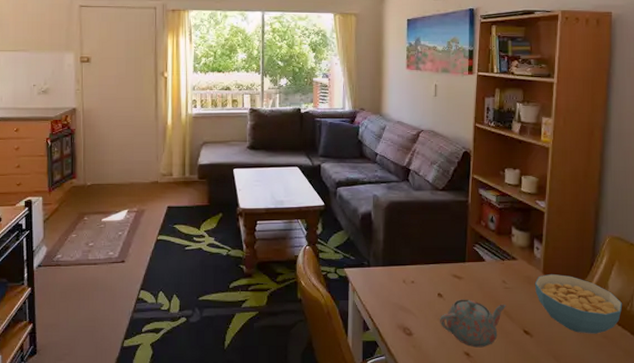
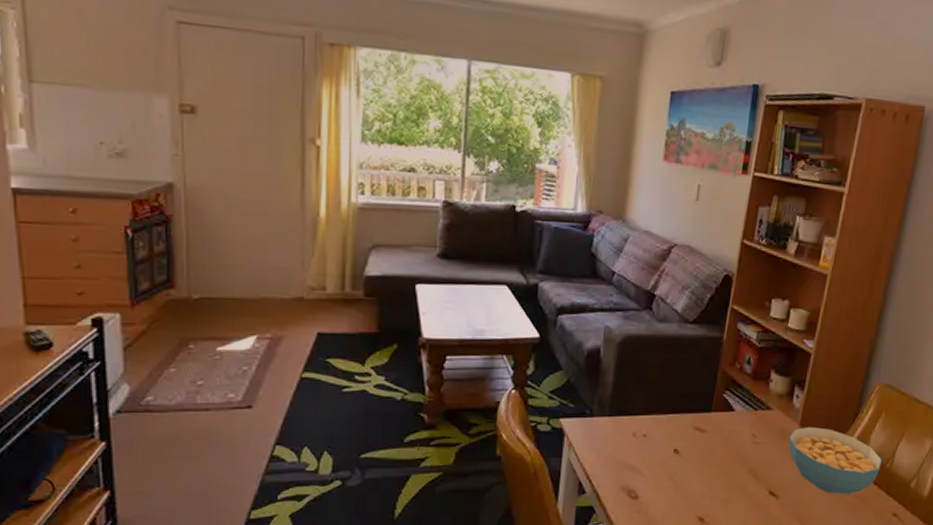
teapot: present [440,299,507,348] -> none [673,456,754,512]

